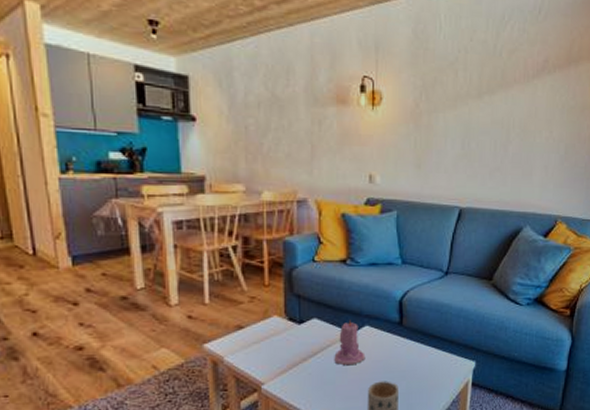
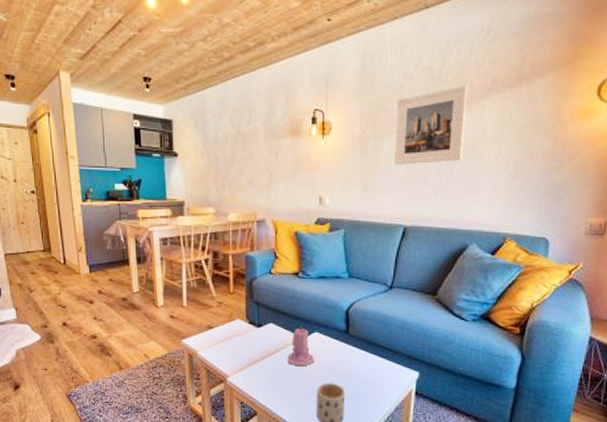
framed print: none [449,62,522,143] -> present [394,85,468,165]

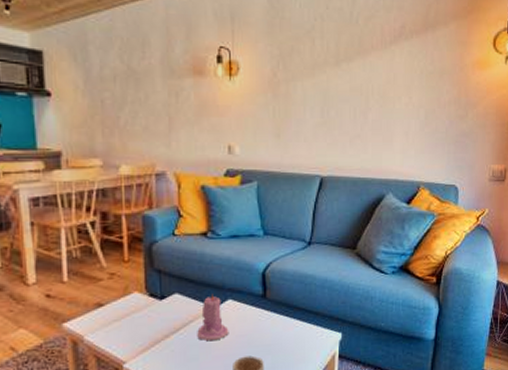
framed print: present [394,85,468,165] -> none [308,29,378,111]

